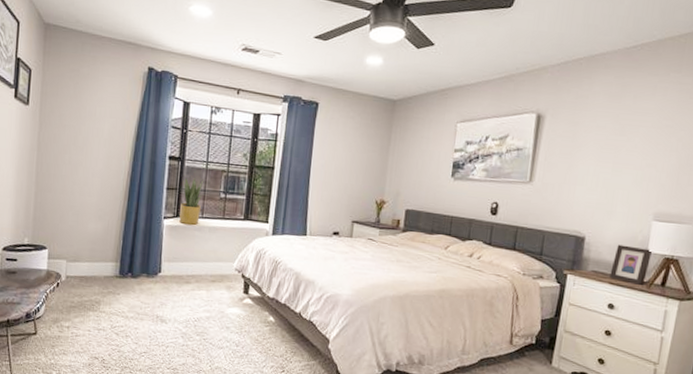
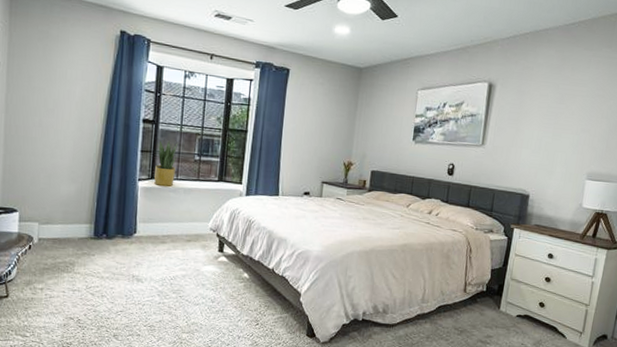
picture frame: present [609,244,652,285] -> none [550,201,585,237]

